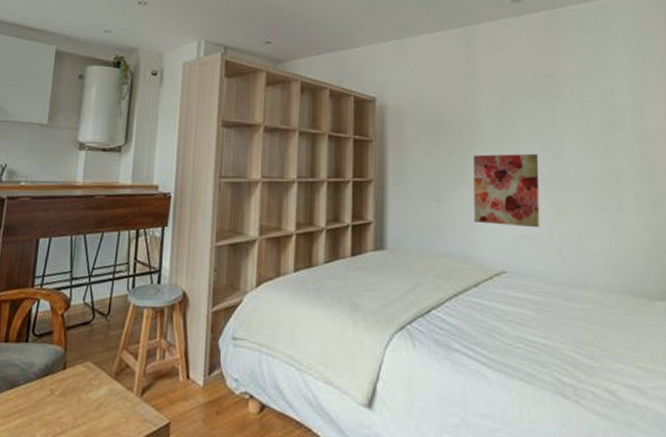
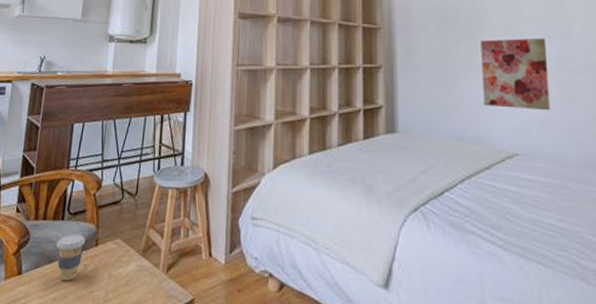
coffee cup: none [20,357,53,408] -> present [56,234,86,282]

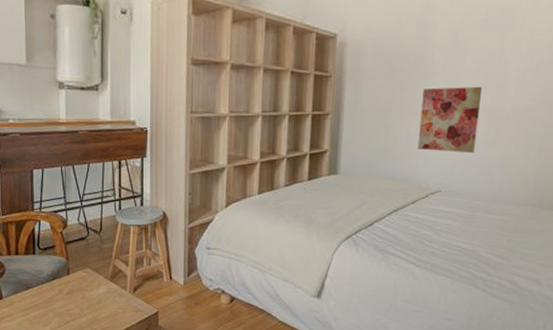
coffee cup: present [56,234,86,282] -> none [31,265,58,303]

